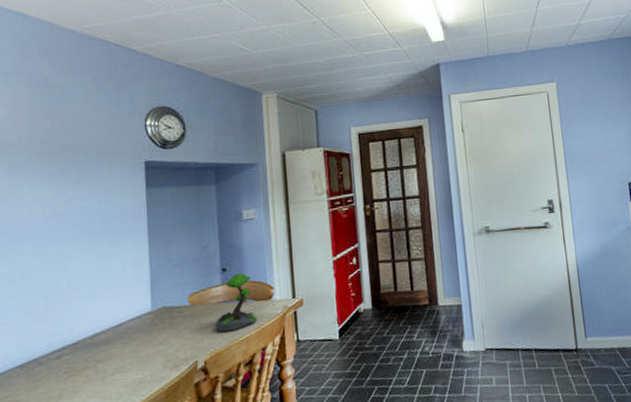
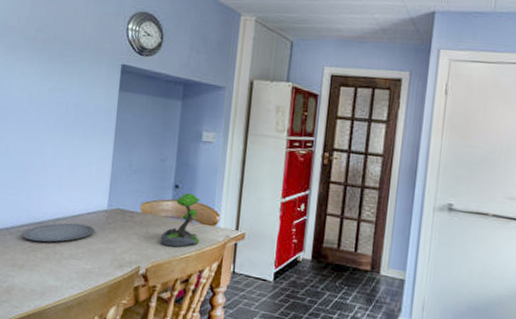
plate: none [55,332,140,366] -> present [22,223,94,242]

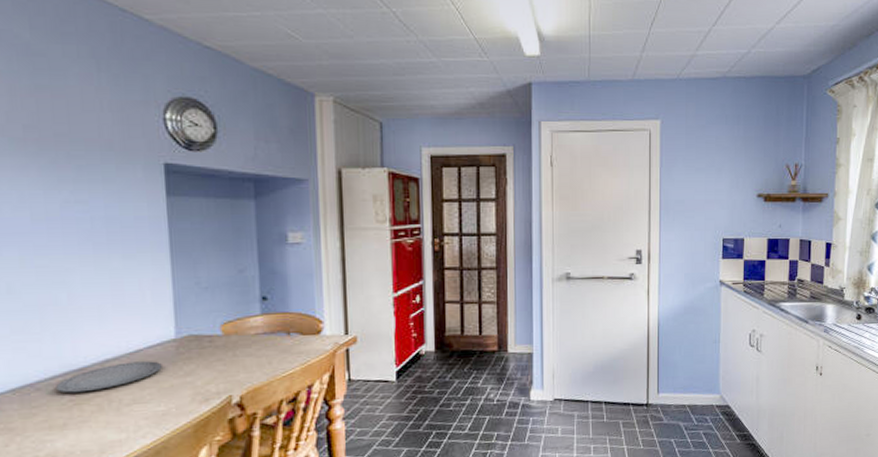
plant: present [160,193,201,248] -> none [252,304,302,367]

